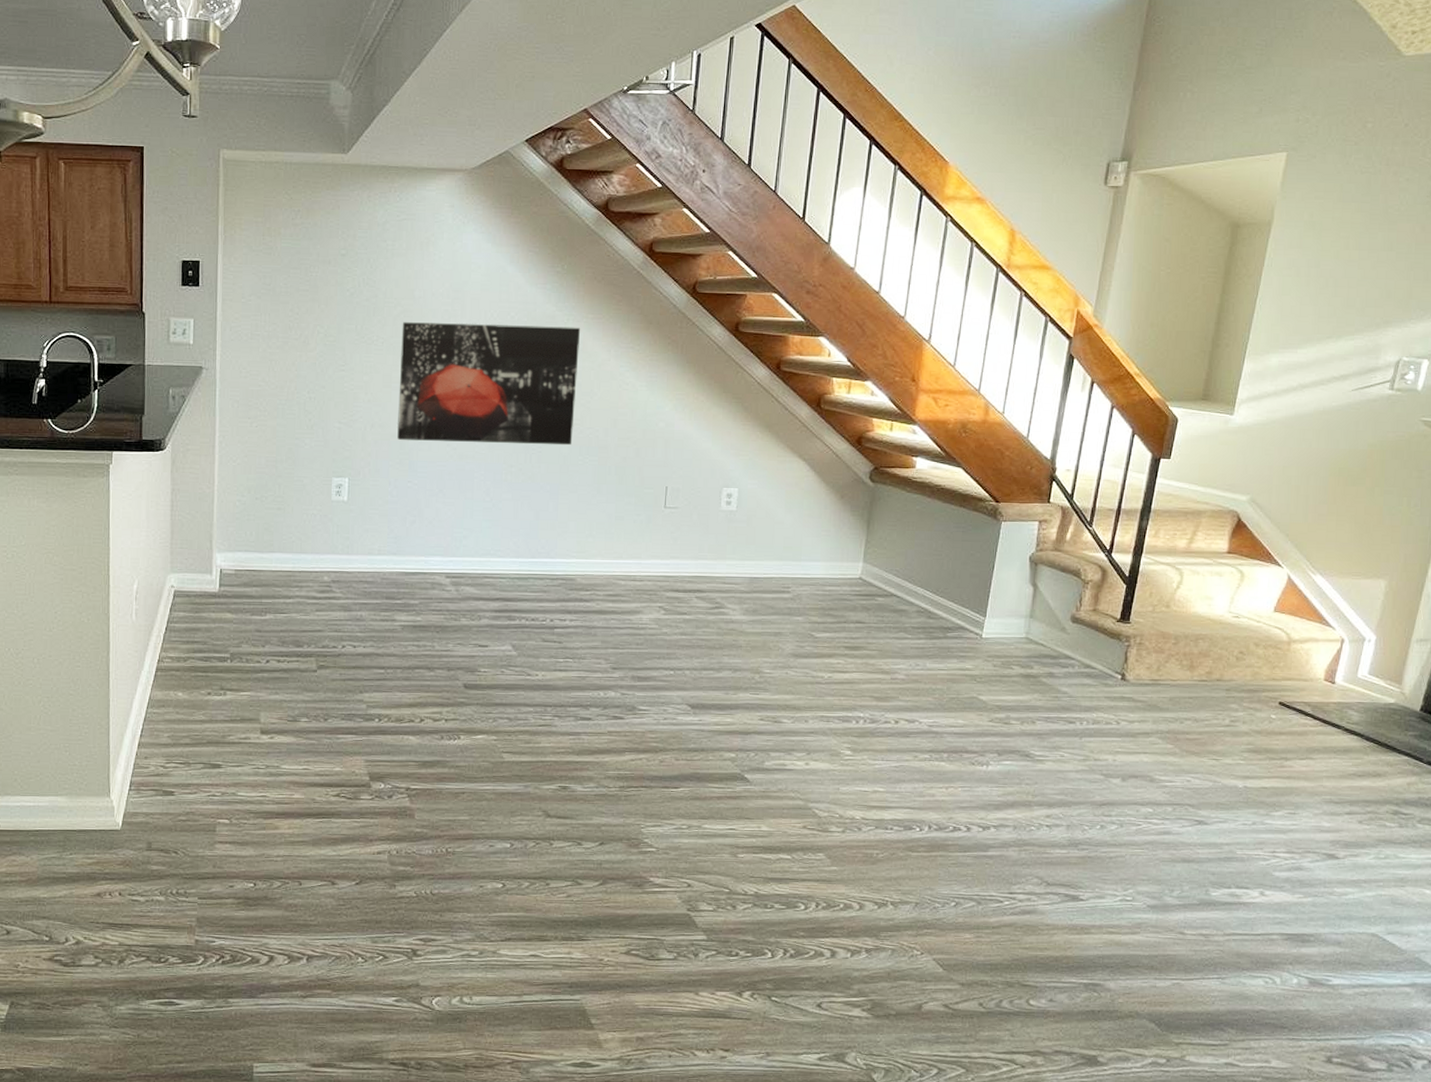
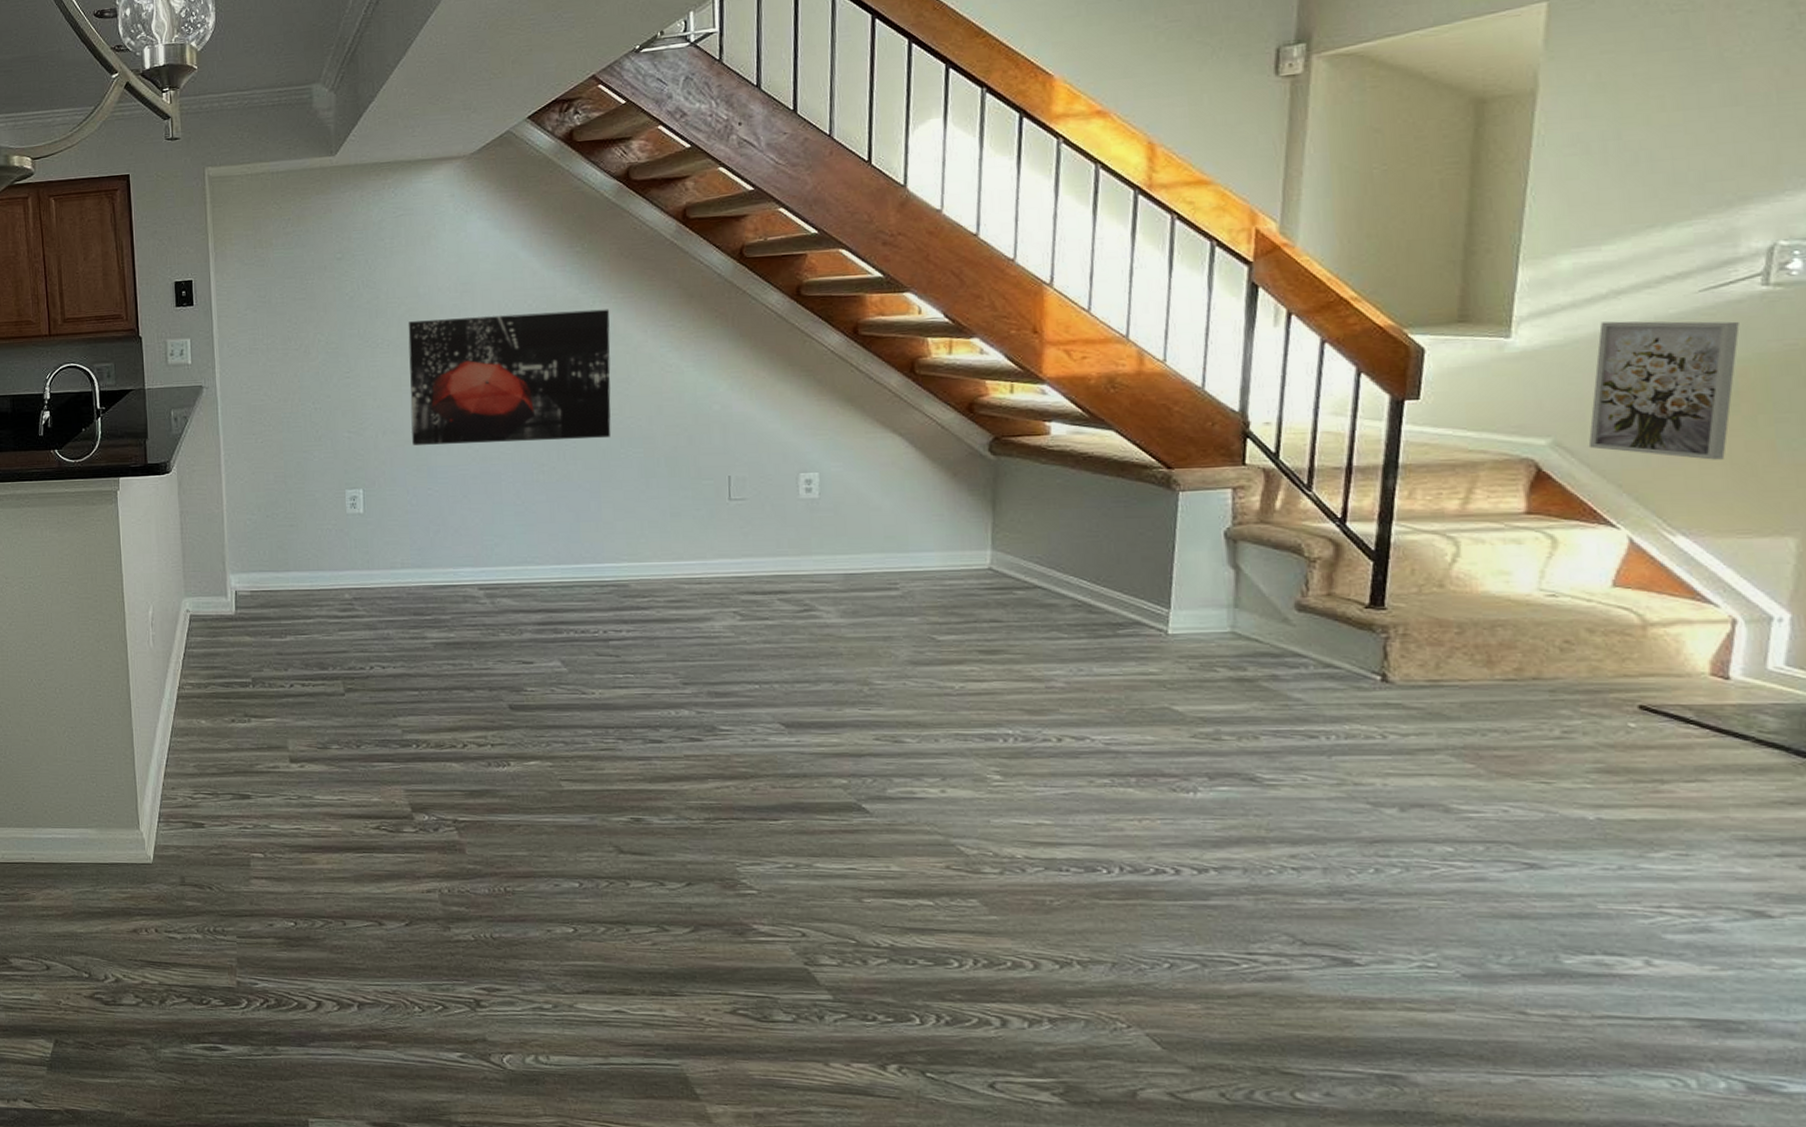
wall art: none [1272,408,1372,519] -> present [1588,321,1740,460]

